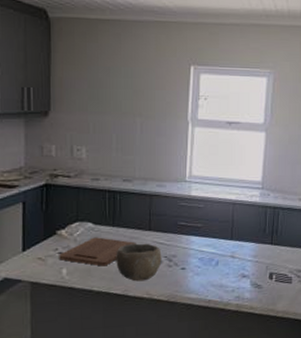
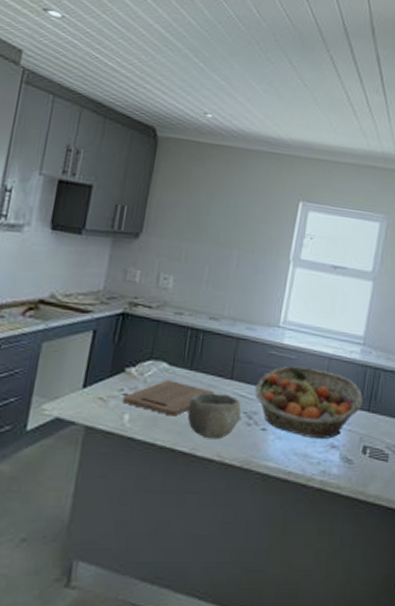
fruit basket: none [171,213,266,272] -> present [254,365,363,440]

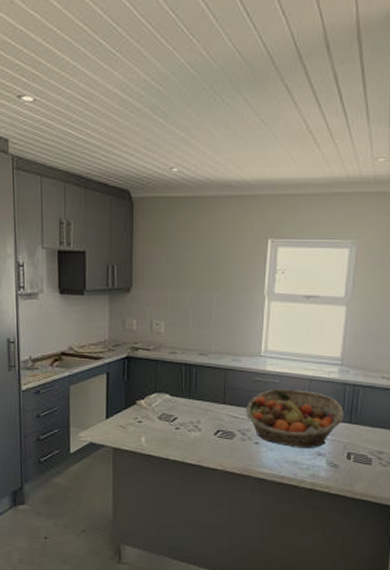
cutting board: present [123,380,214,416] -> none [138,408,211,437]
bowl: present [187,392,242,440] -> none [191,416,236,453]

